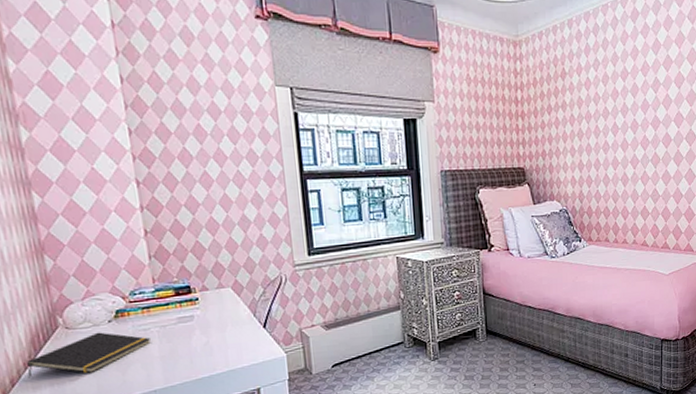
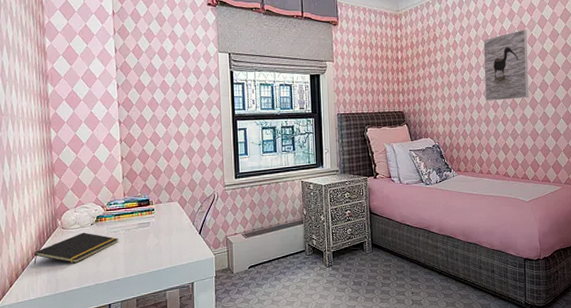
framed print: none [622,66,675,155] -> present [483,29,529,101]

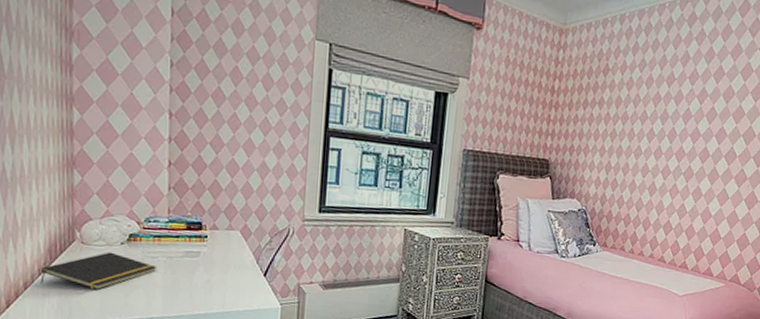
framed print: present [483,29,529,101] -> none [654,77,726,168]

